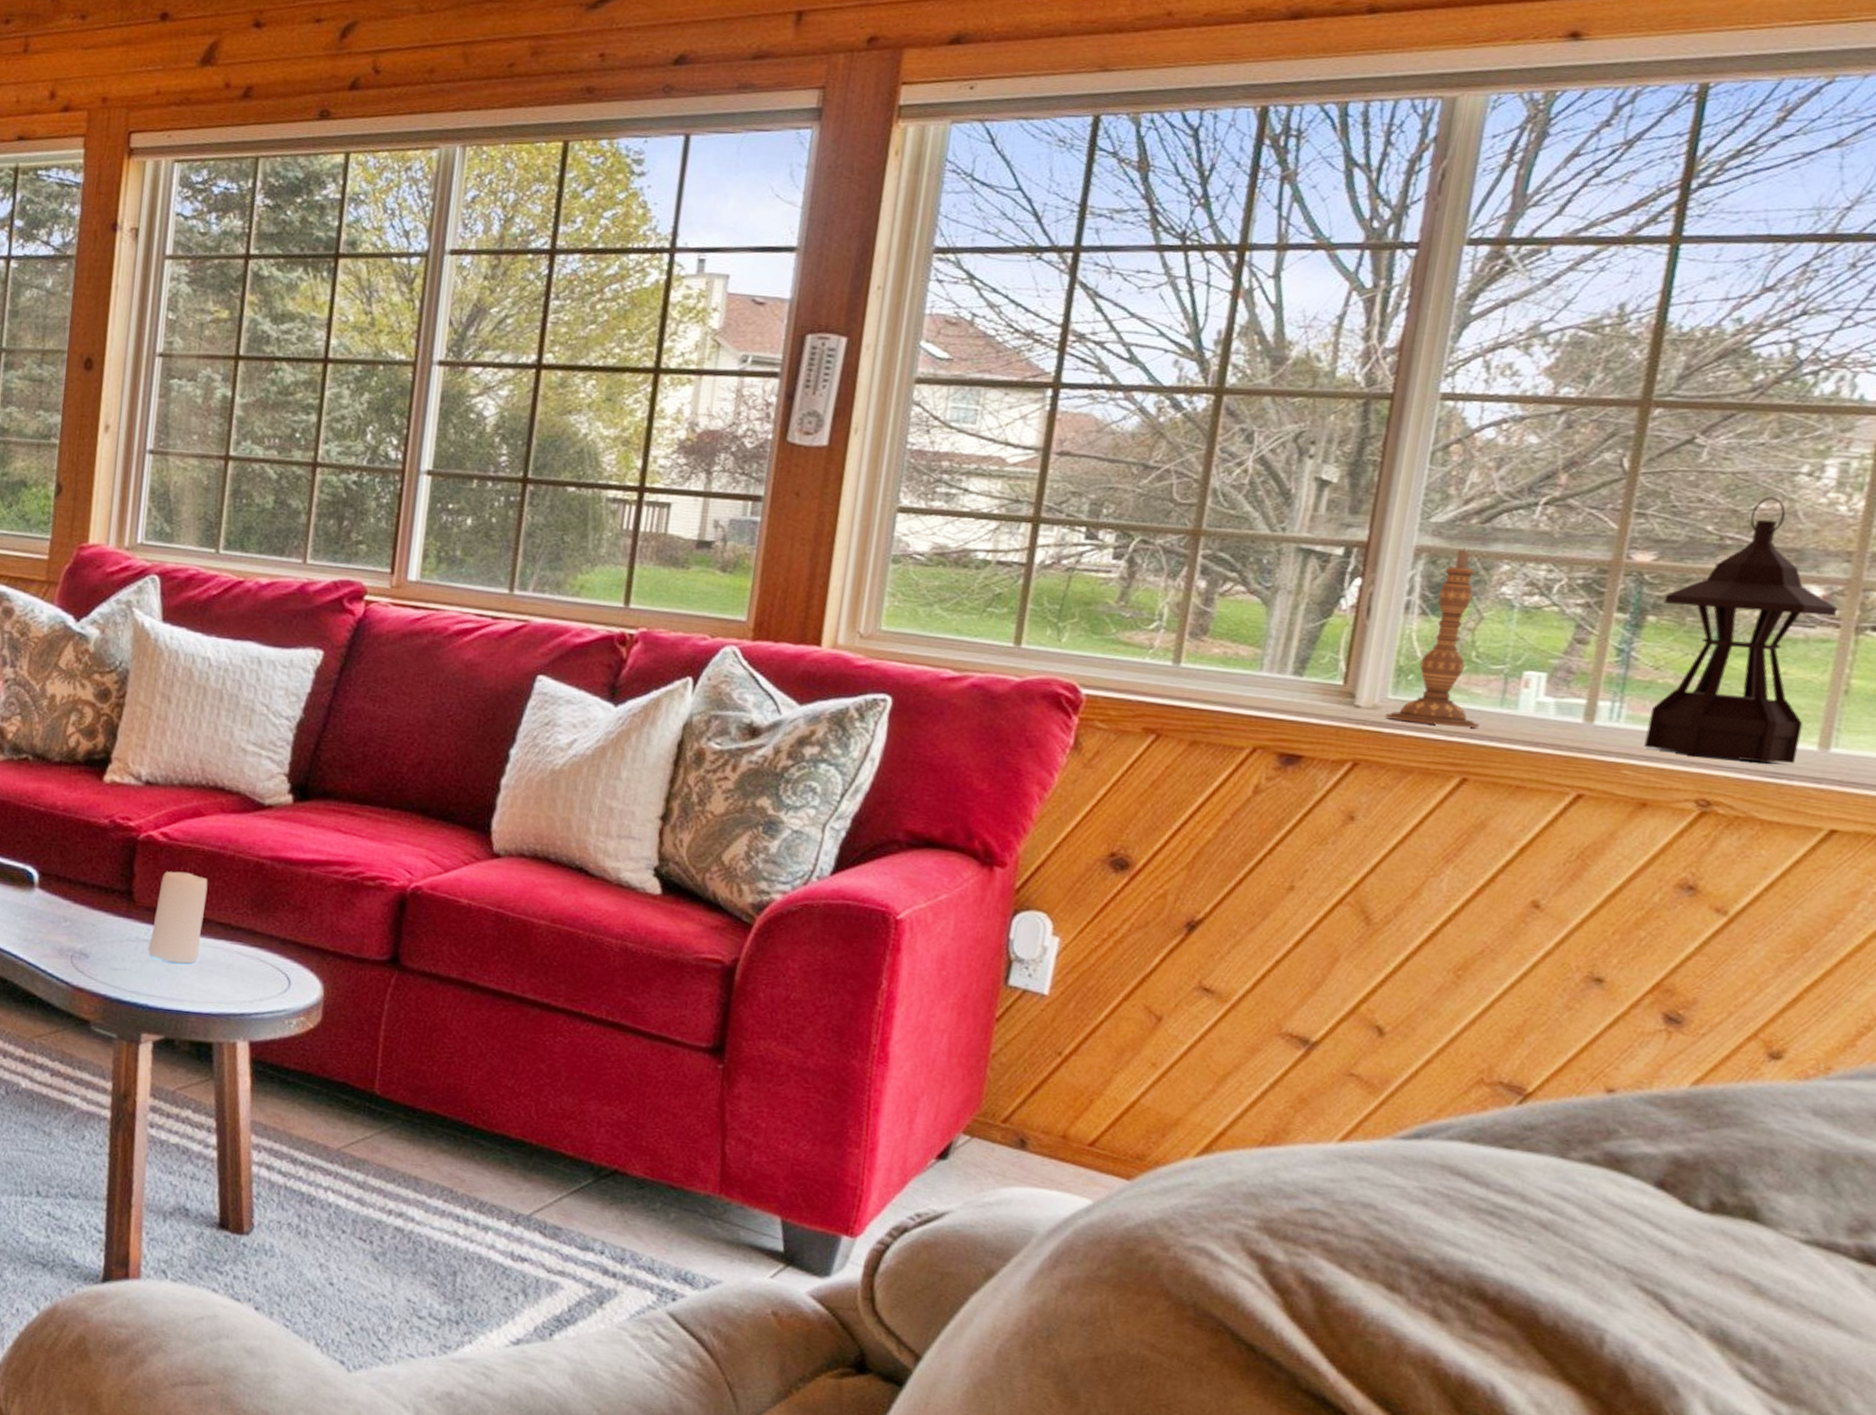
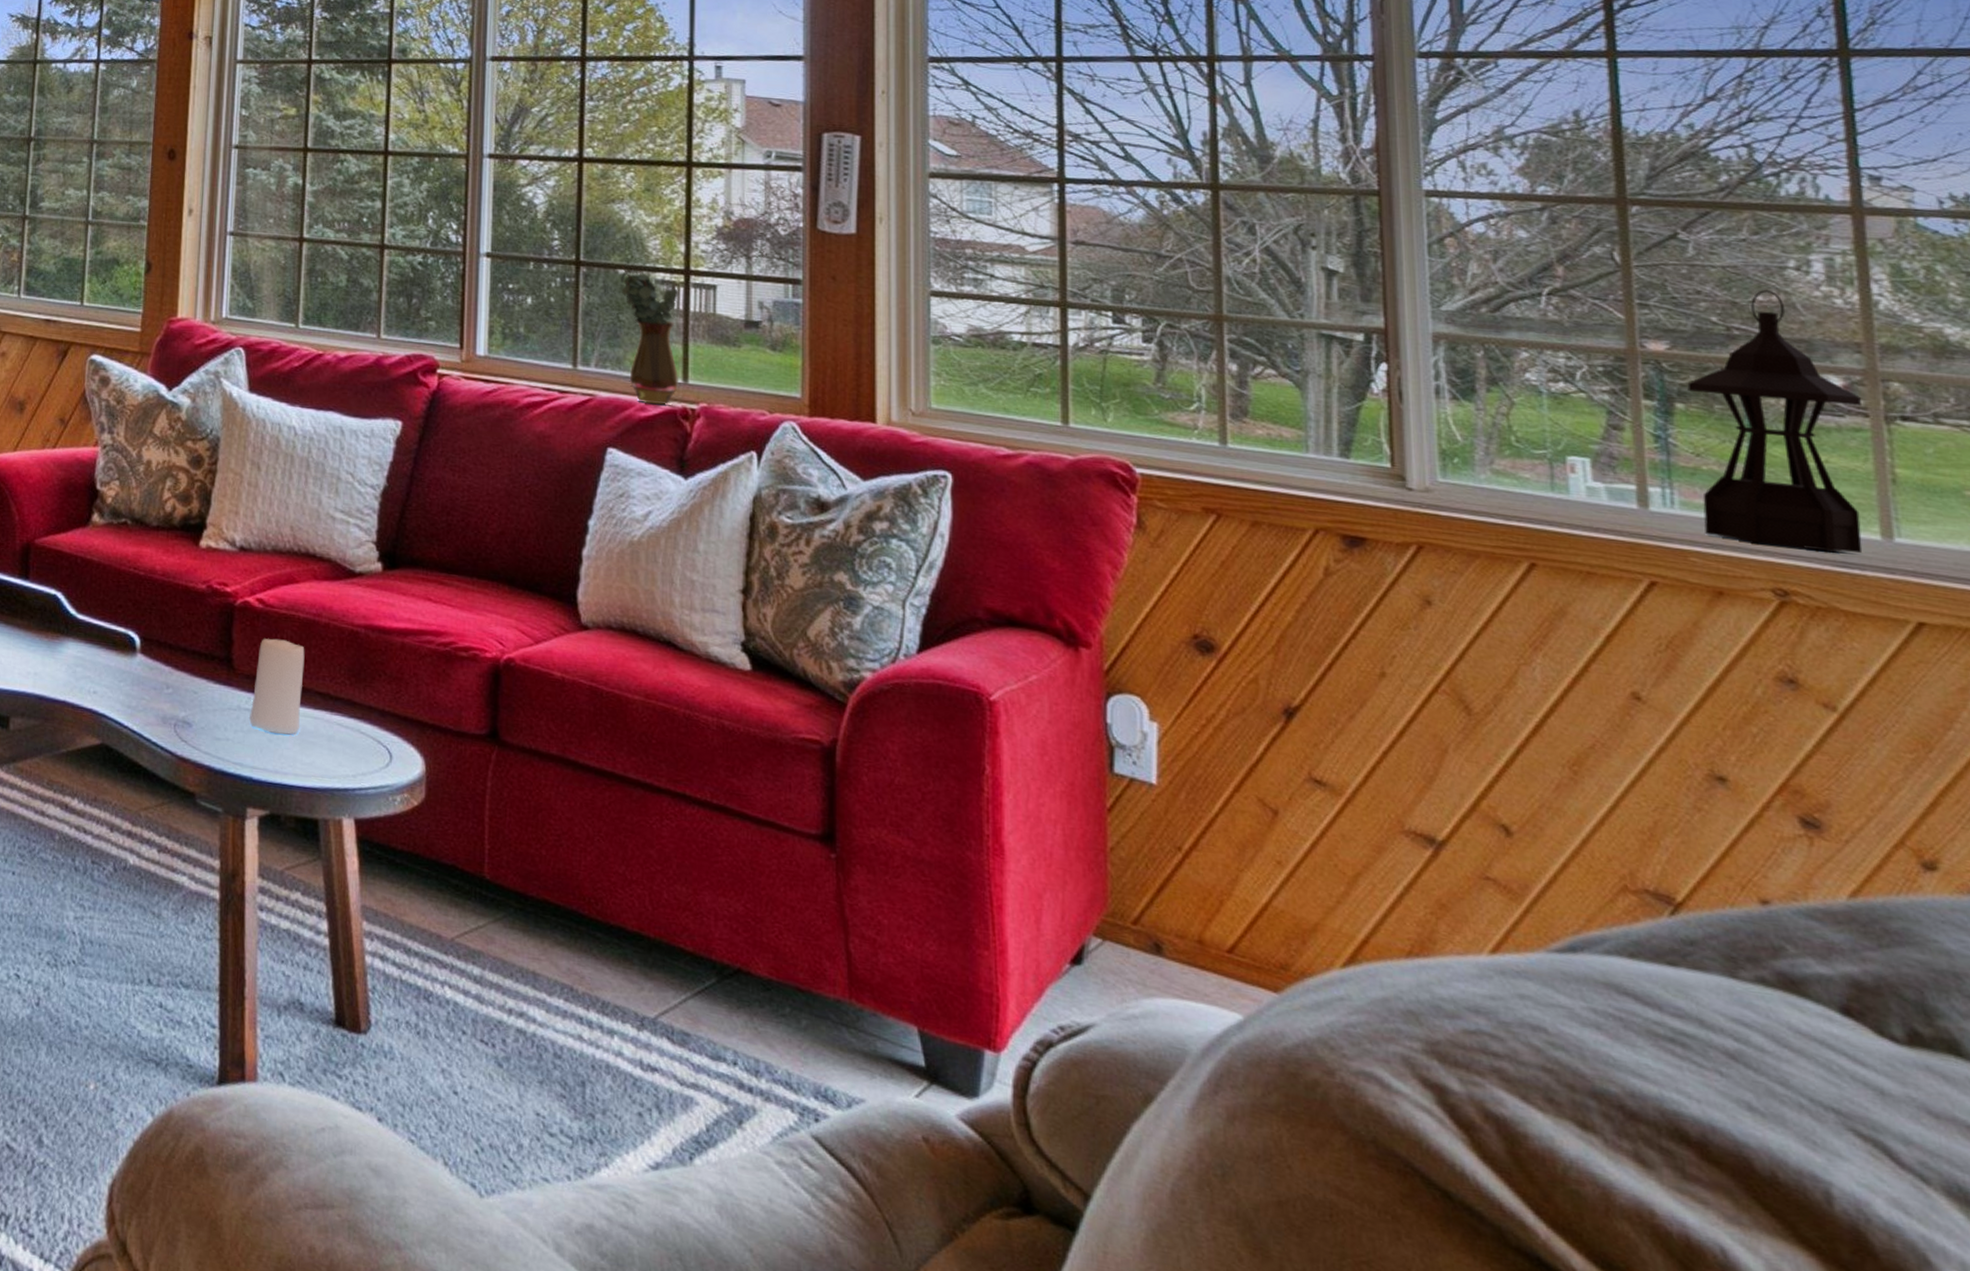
vase: none [568,482,630,630] -> present [621,265,678,405]
candlestick: present [1385,546,1480,729] -> none [1439,334,1535,513]

